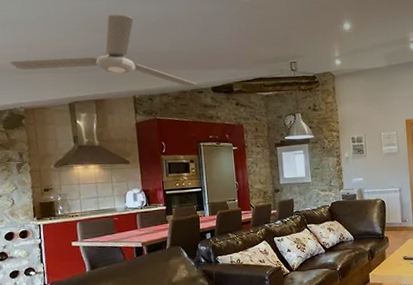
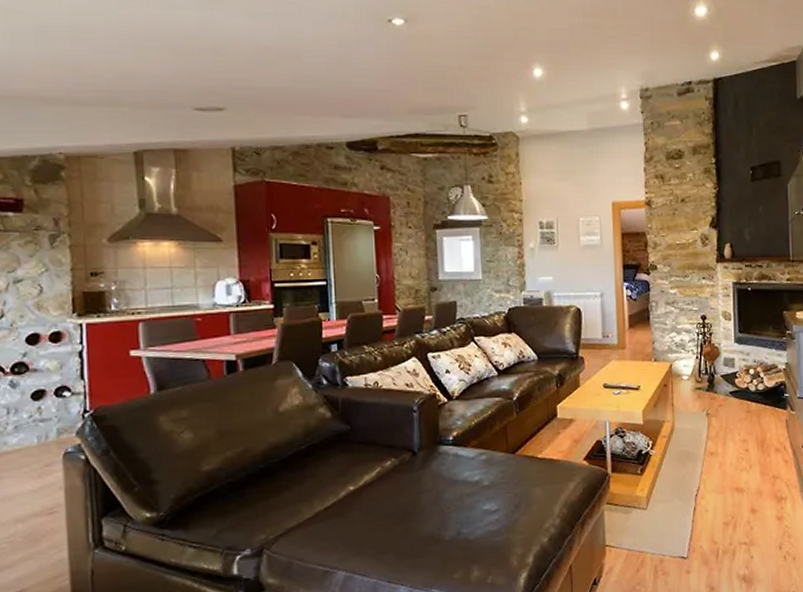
ceiling fan: present [10,14,198,87] -> none [45,30,327,140]

